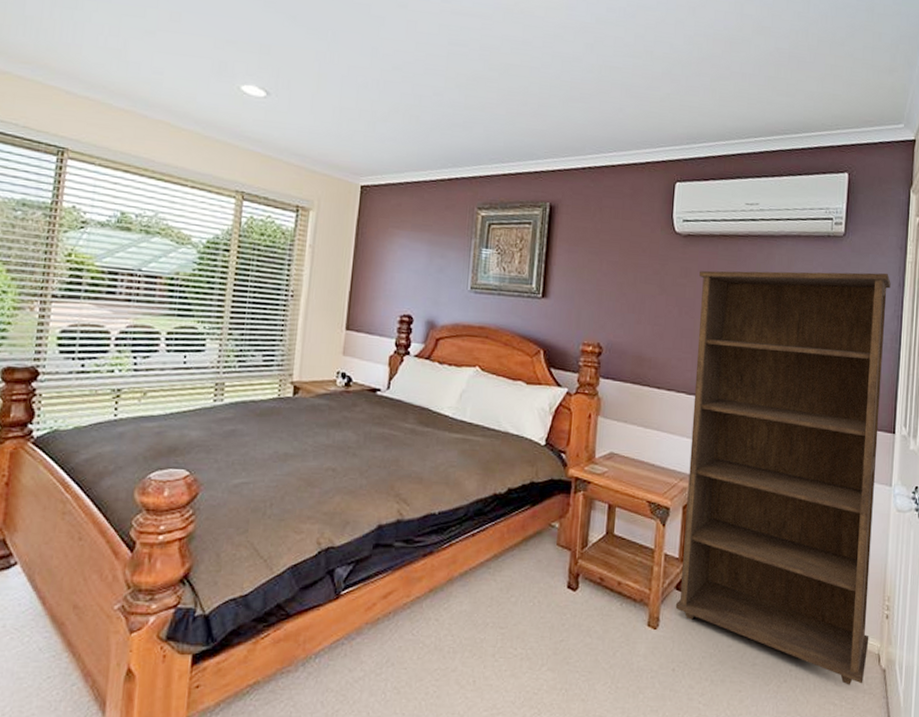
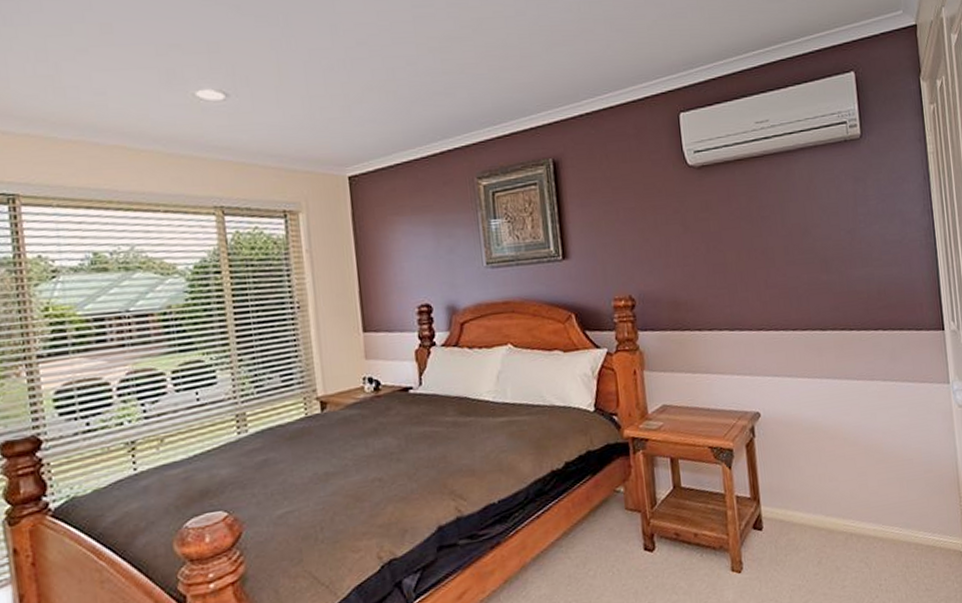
bookcase: present [675,270,891,685] -> none [721,168,953,588]

